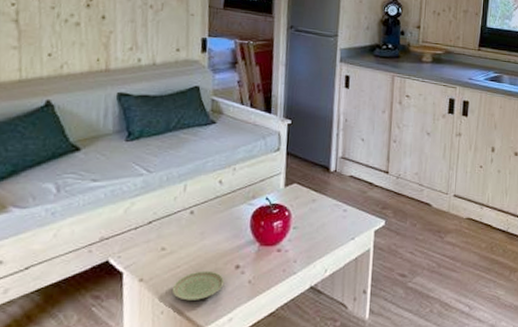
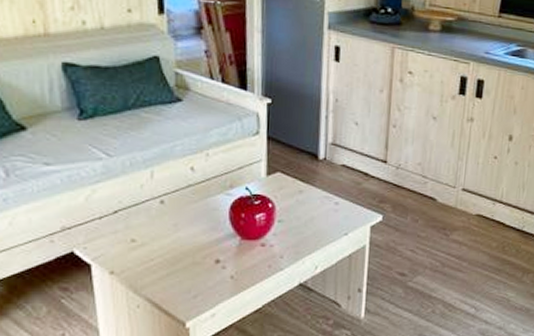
plate: present [172,271,225,301] -> none [146,264,204,295]

